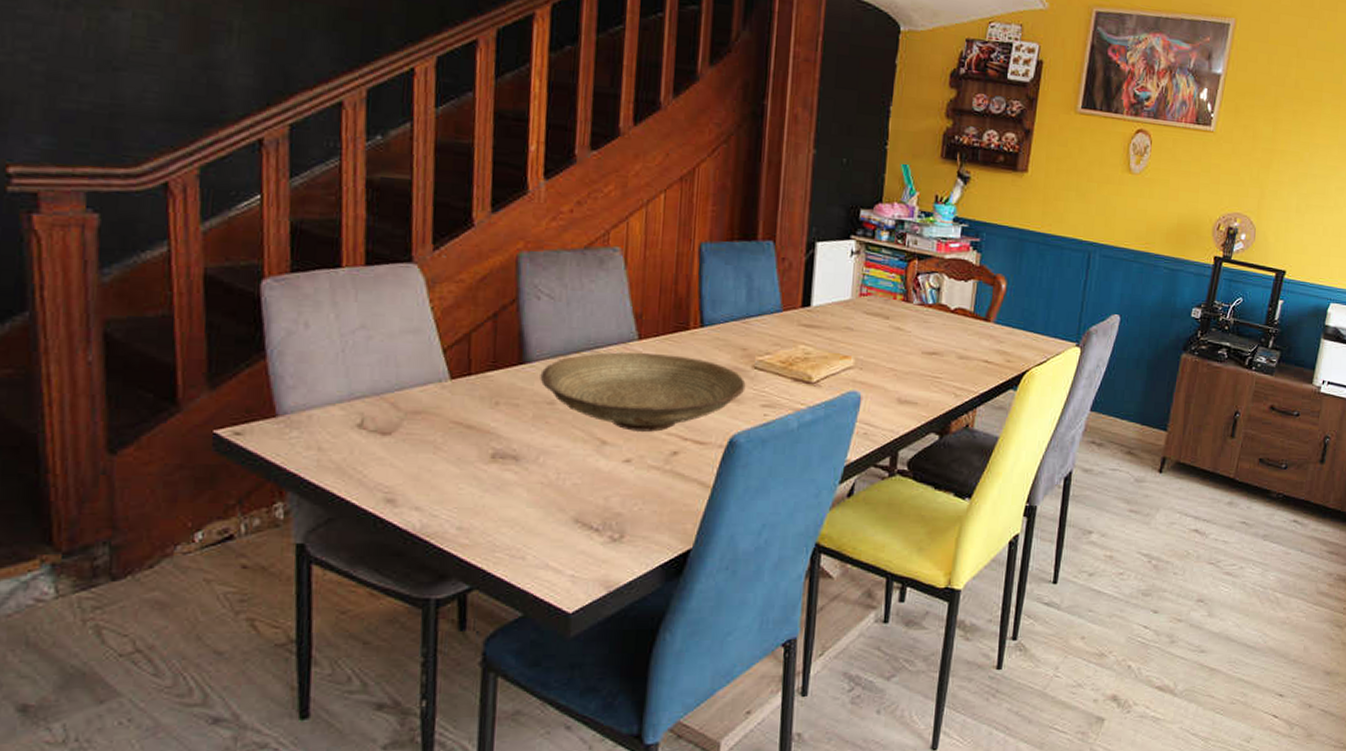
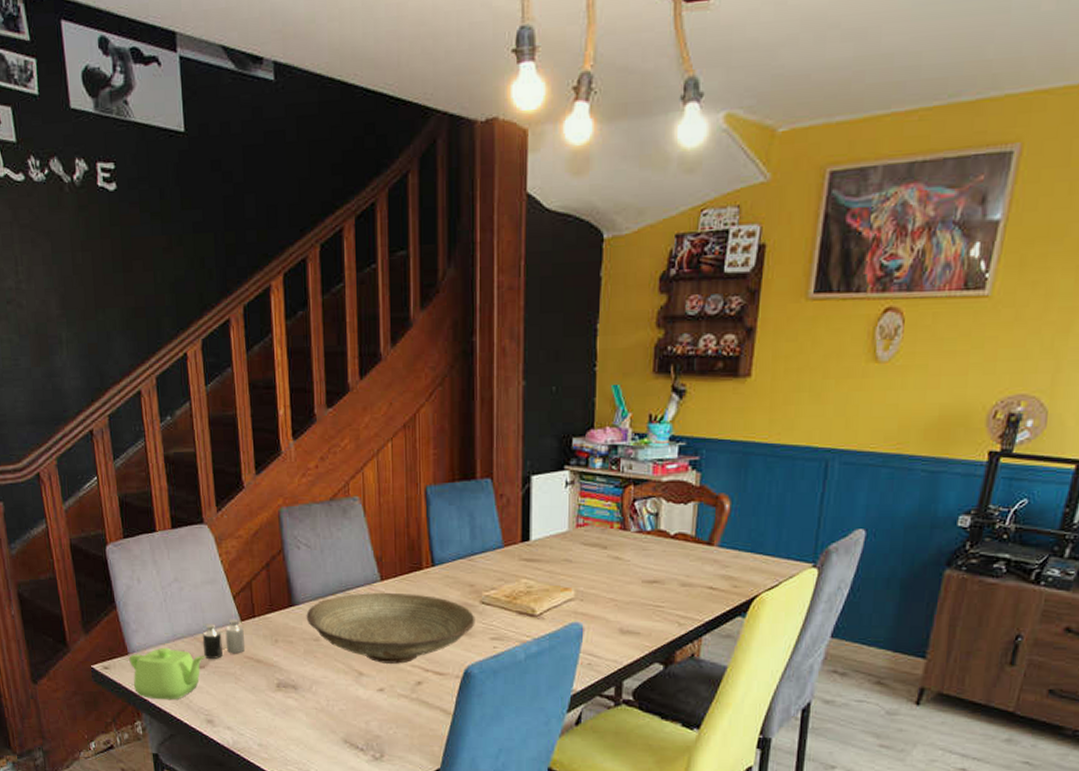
teapot: none [276,408,394,475] -> present [129,647,206,701]
candle: none [392,376,453,424] -> present [202,619,245,659]

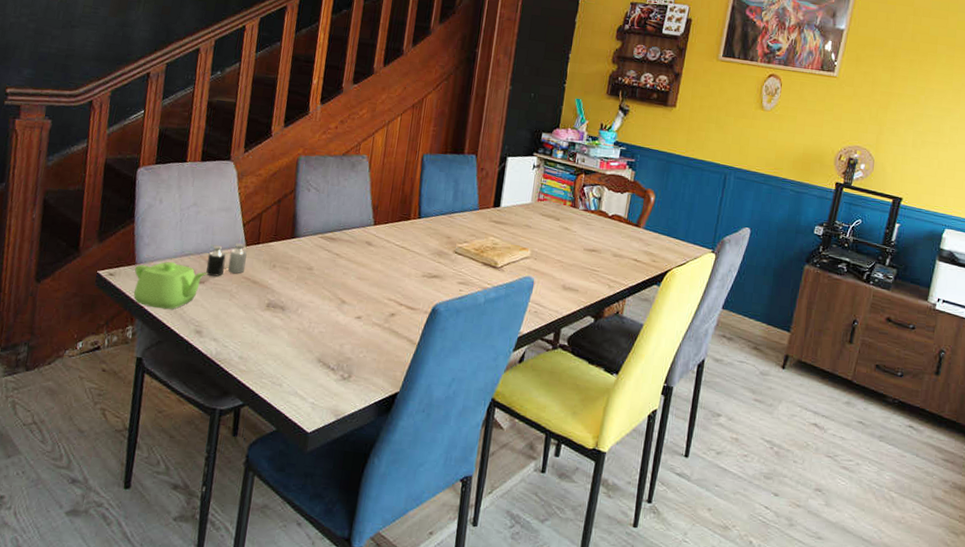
decorative bowl: present [306,593,475,664] -> none [304,233,448,297]

